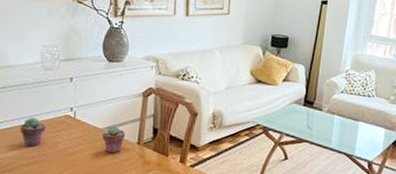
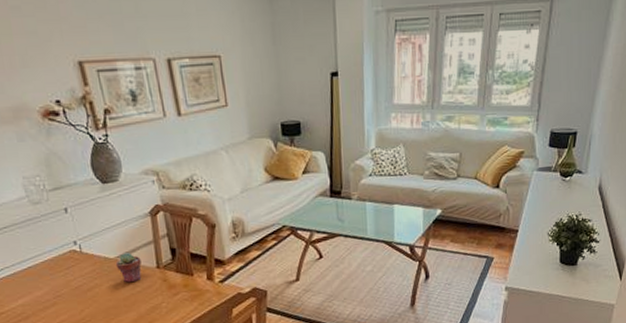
potted succulent: present [19,118,47,147] -> none [24,259,53,291]

